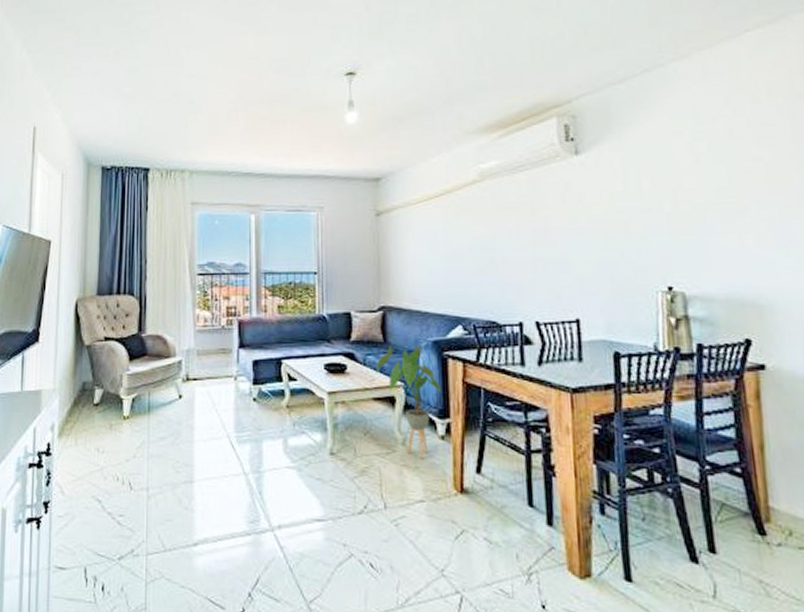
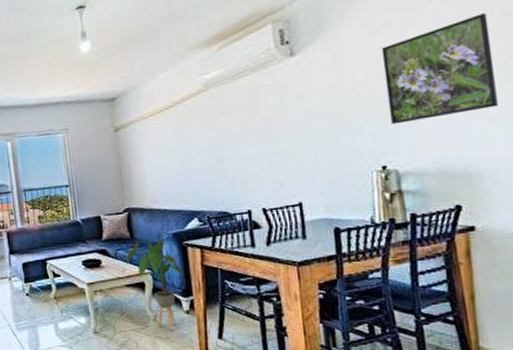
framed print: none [671,133,790,242] -> present [381,13,498,125]

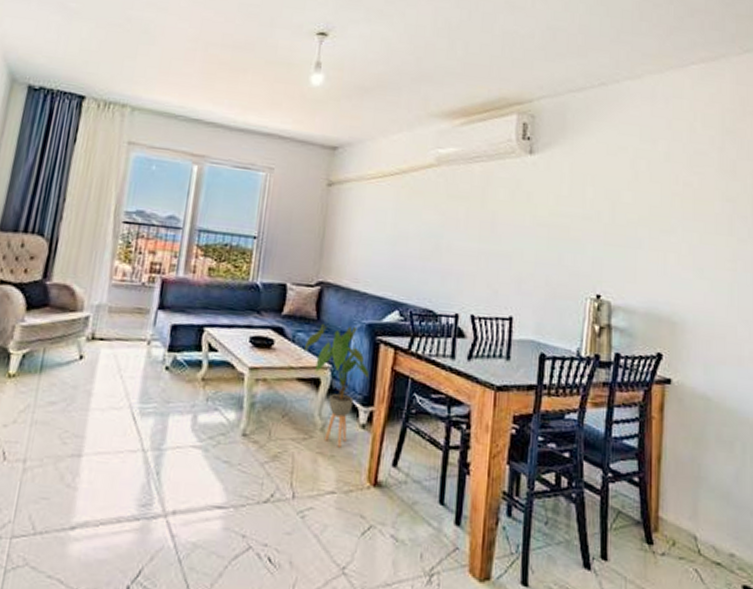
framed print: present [381,13,498,125] -> none [612,162,708,258]

